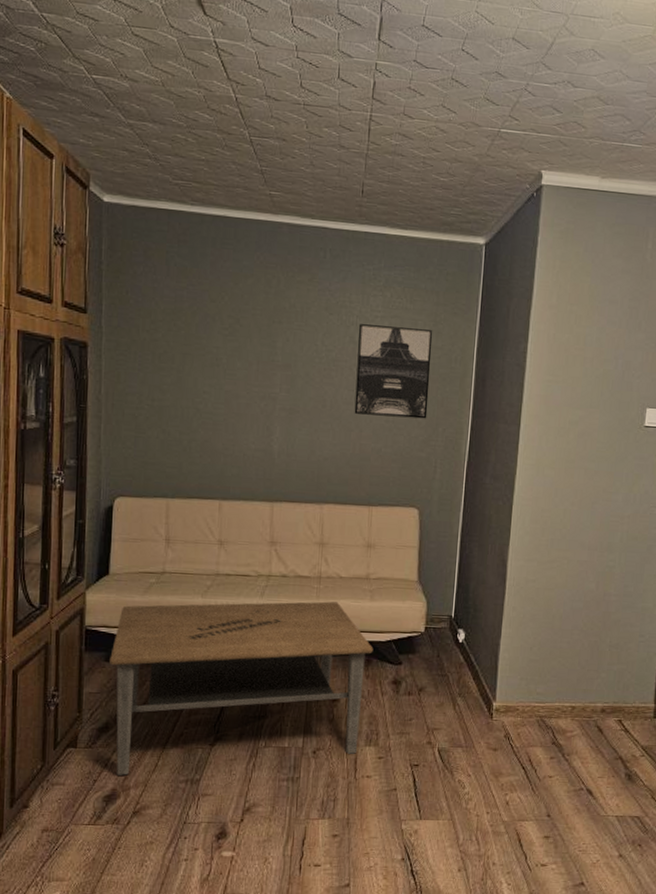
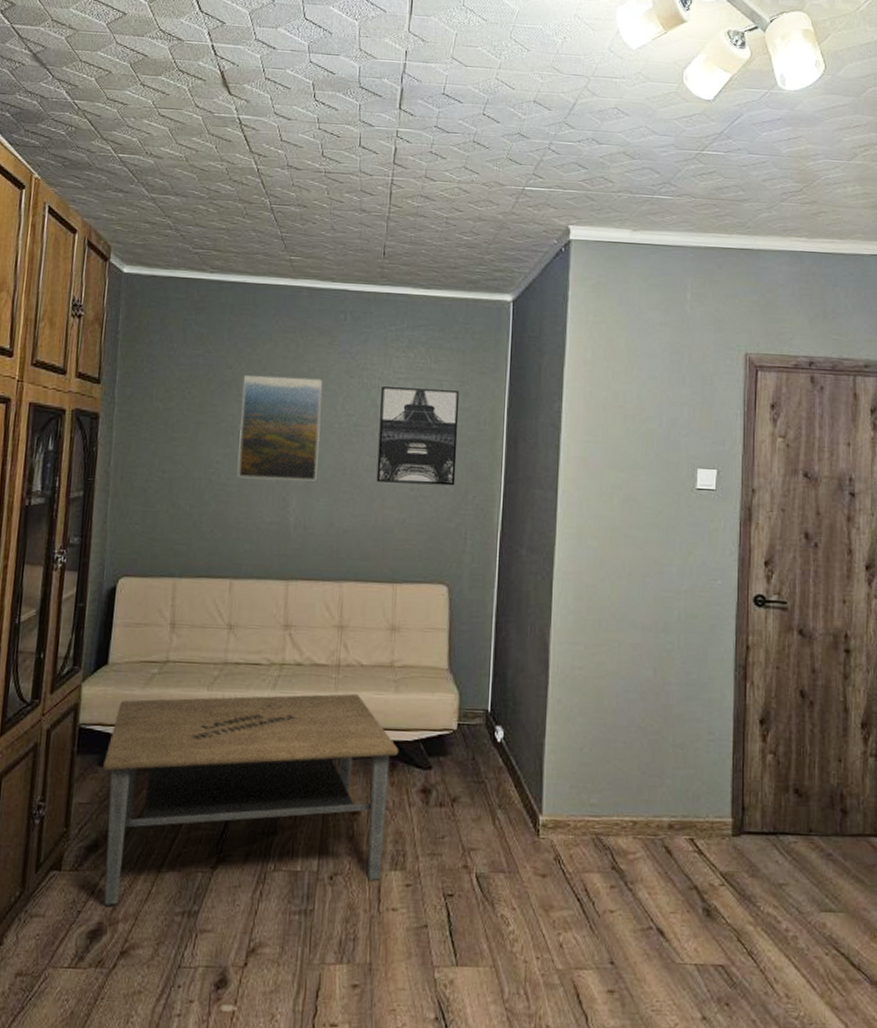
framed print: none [223,309,304,412] -> present [237,375,323,481]

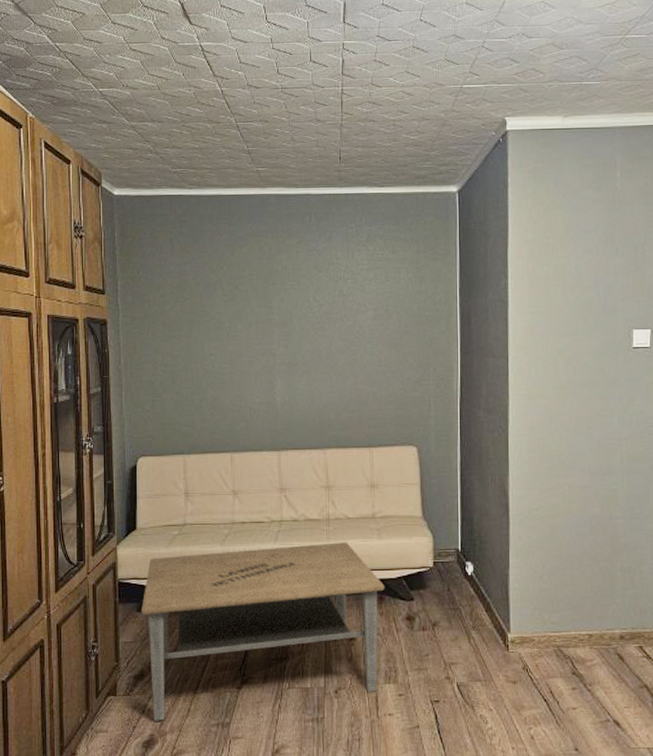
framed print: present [237,375,323,481] -> none [226,275,298,367]
wall art: present [376,387,460,486] -> none [347,277,418,361]

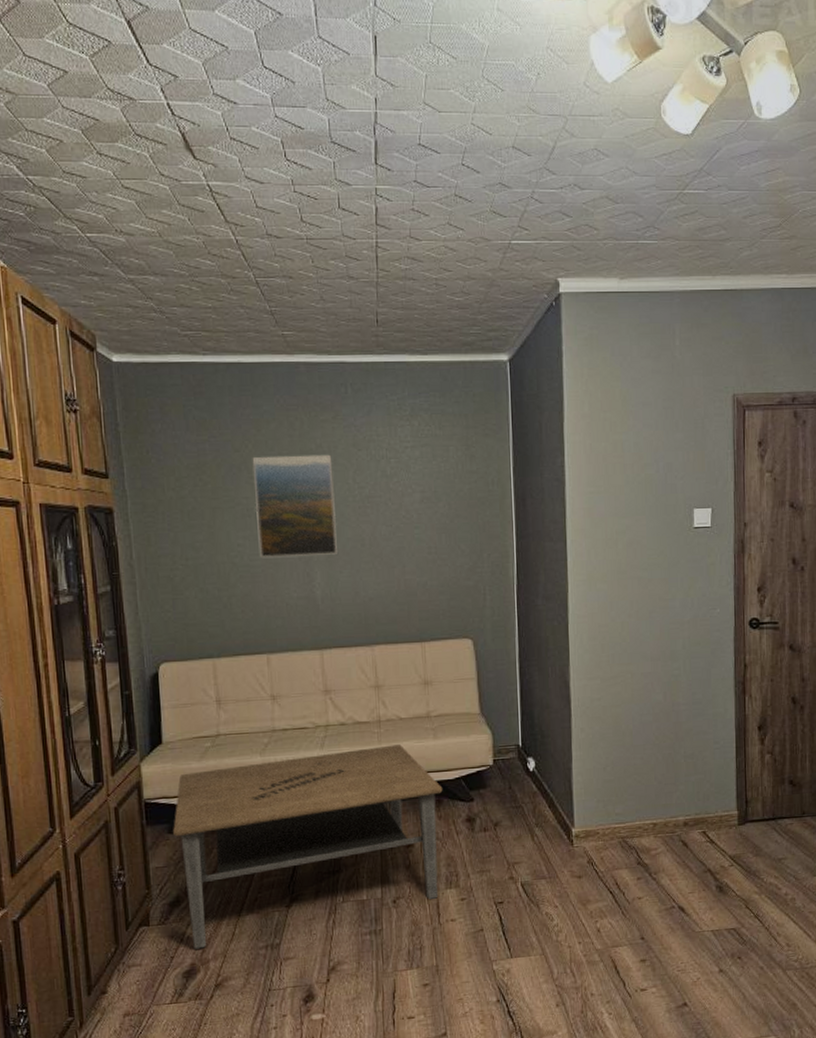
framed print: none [226,275,298,367] -> present [252,454,337,559]

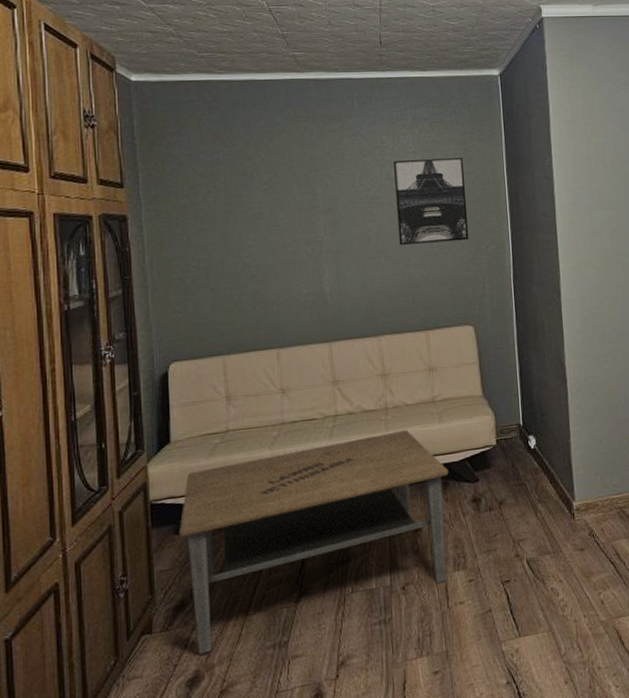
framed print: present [252,454,337,559] -> none [264,160,345,258]
wall art: none [390,455,470,549] -> present [394,158,469,245]

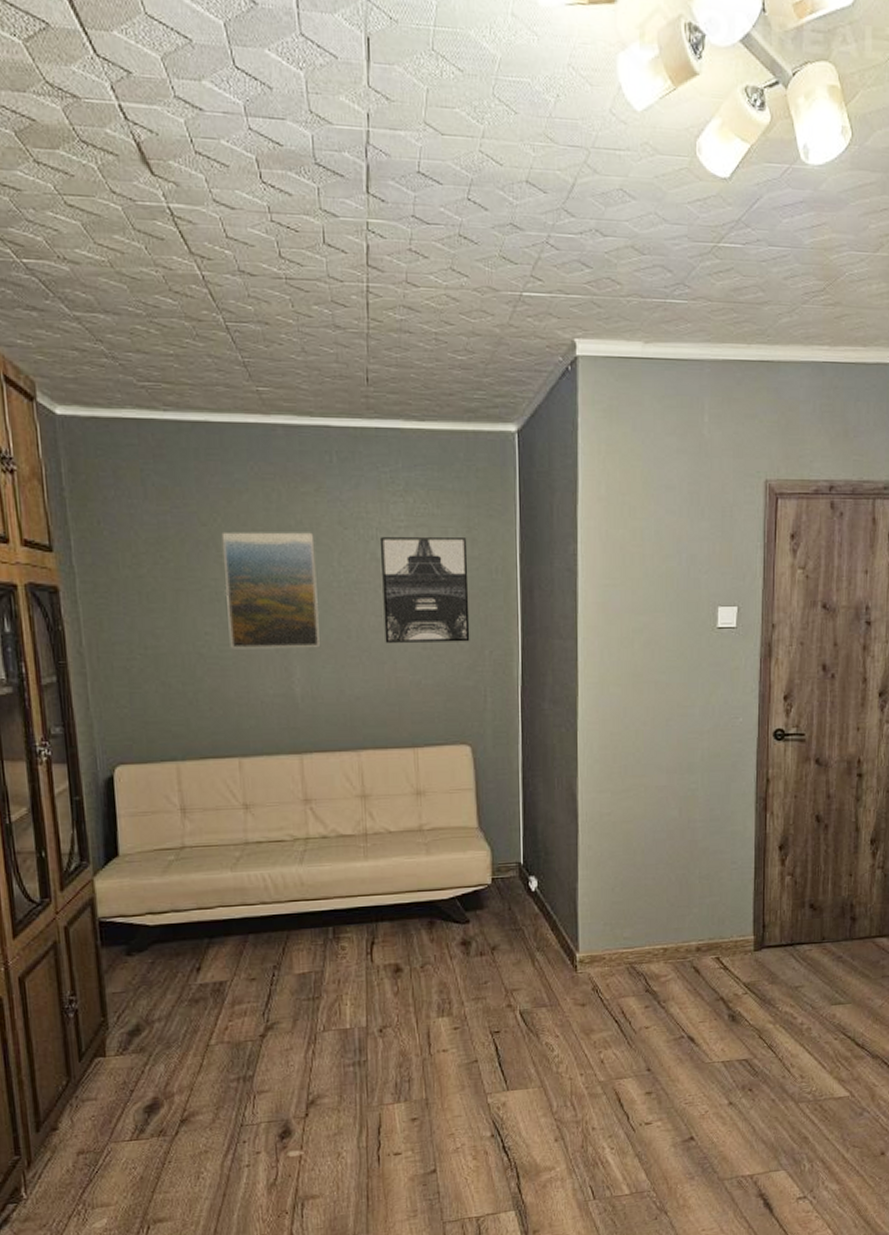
coffee table: present [179,430,449,655] -> none [132,860,436,1082]
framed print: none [264,160,345,258] -> present [221,532,320,649]

